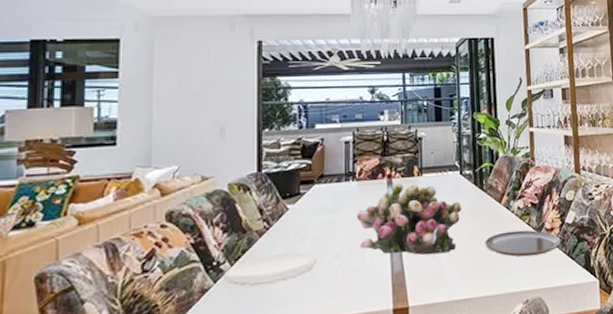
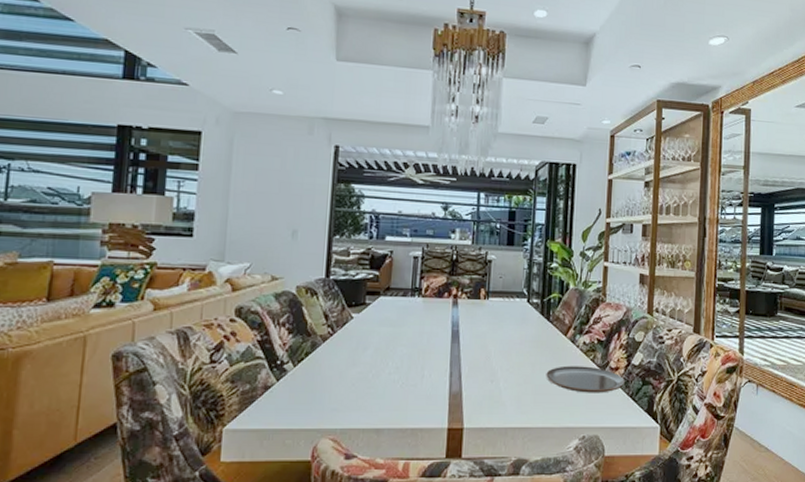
plate: present [224,252,318,286] -> none [287,361,378,388]
flower arrangement: present [356,182,462,255] -> none [419,303,526,380]

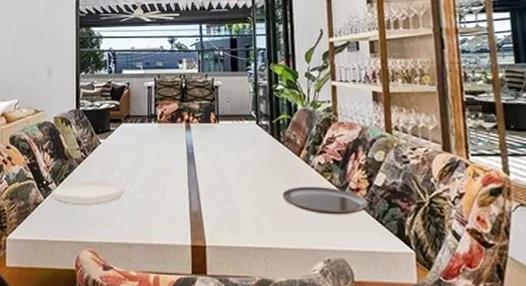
plate: none [287,361,378,388] -> present [52,181,125,205]

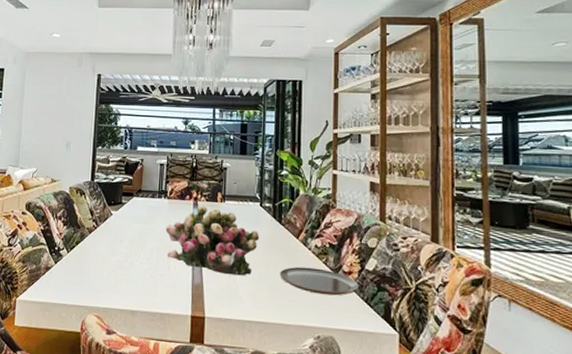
plate: present [52,181,125,205] -> none [62,249,132,273]
flower arrangement: none [157,127,259,200] -> present [165,205,260,276]

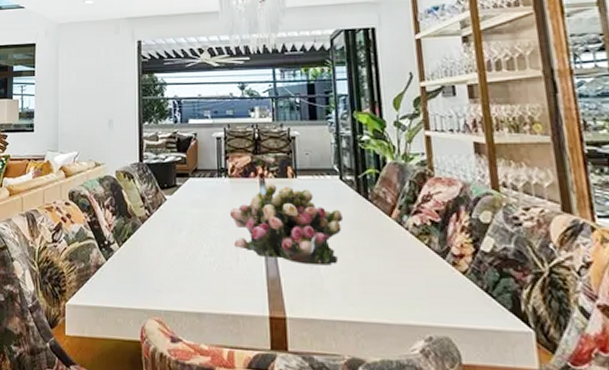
plate: present [279,266,359,296] -> none [372,251,475,286]

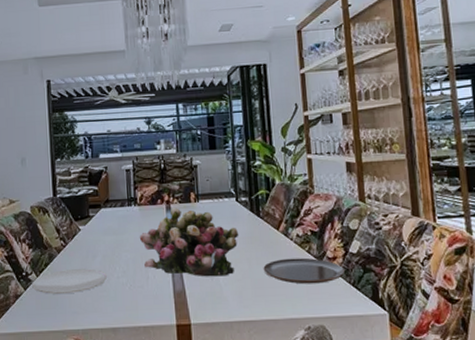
plate: none [114,242,194,269] -> present [32,268,108,294]
plate: none [372,251,475,286] -> present [263,257,345,285]

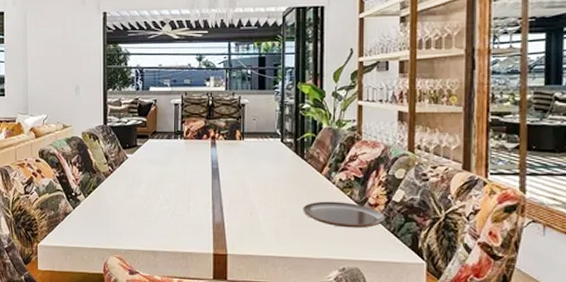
plate: present [32,268,108,294] -> none [80,193,151,216]
flower arrangement: present [139,208,239,277] -> none [183,144,282,213]

